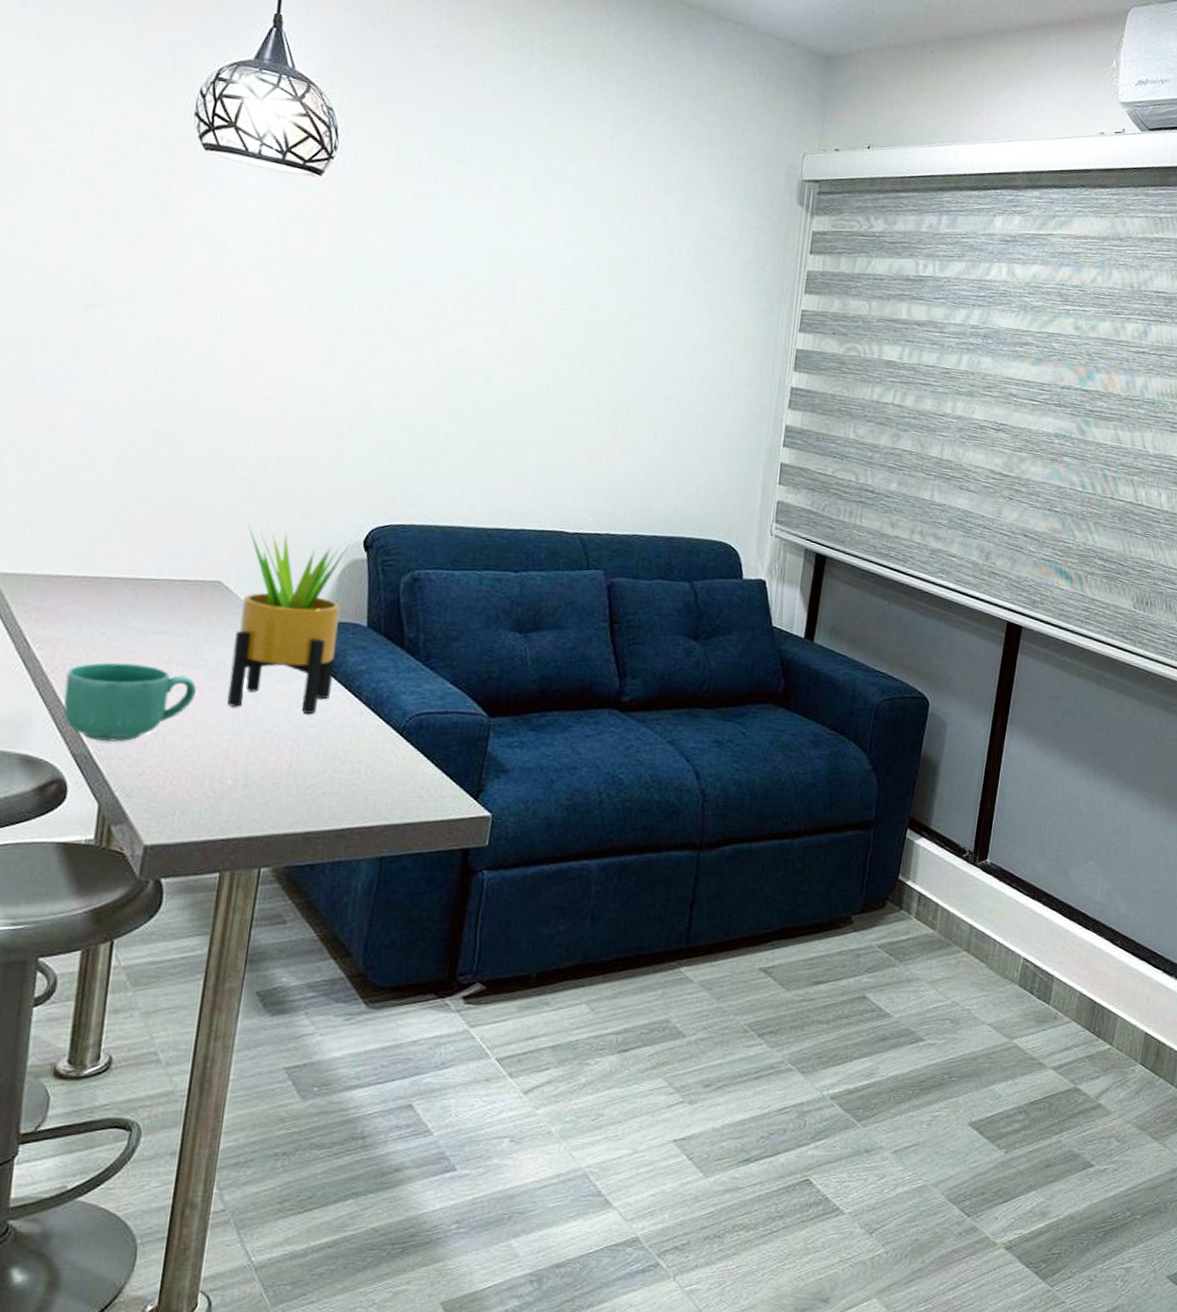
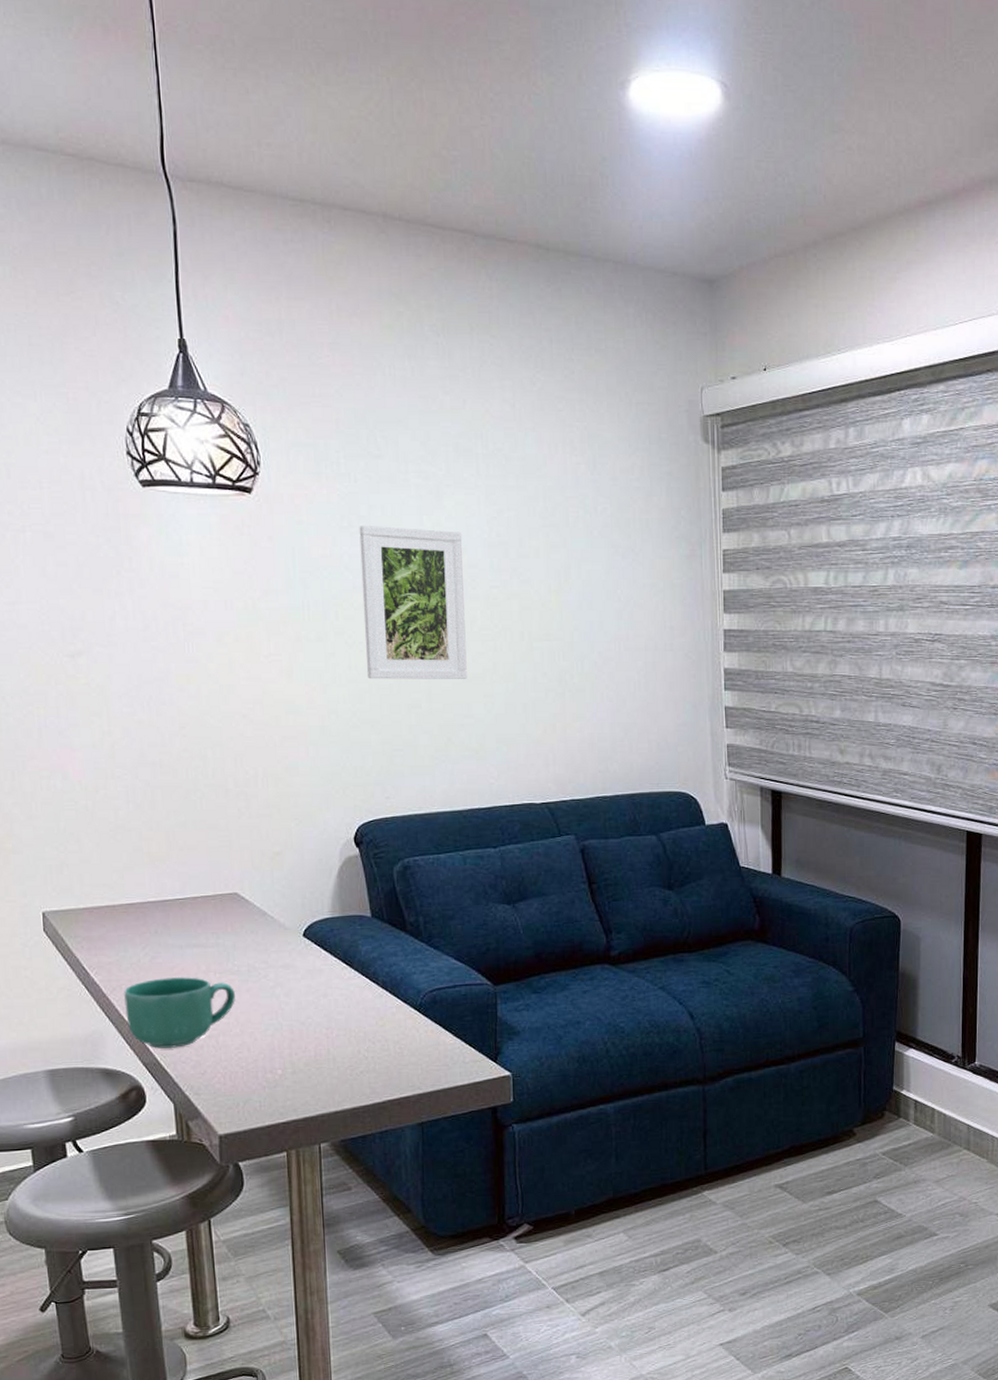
potted plant: present [227,524,352,715] -> none [250,837,351,1005]
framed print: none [411,226,538,396] -> present [359,525,467,679]

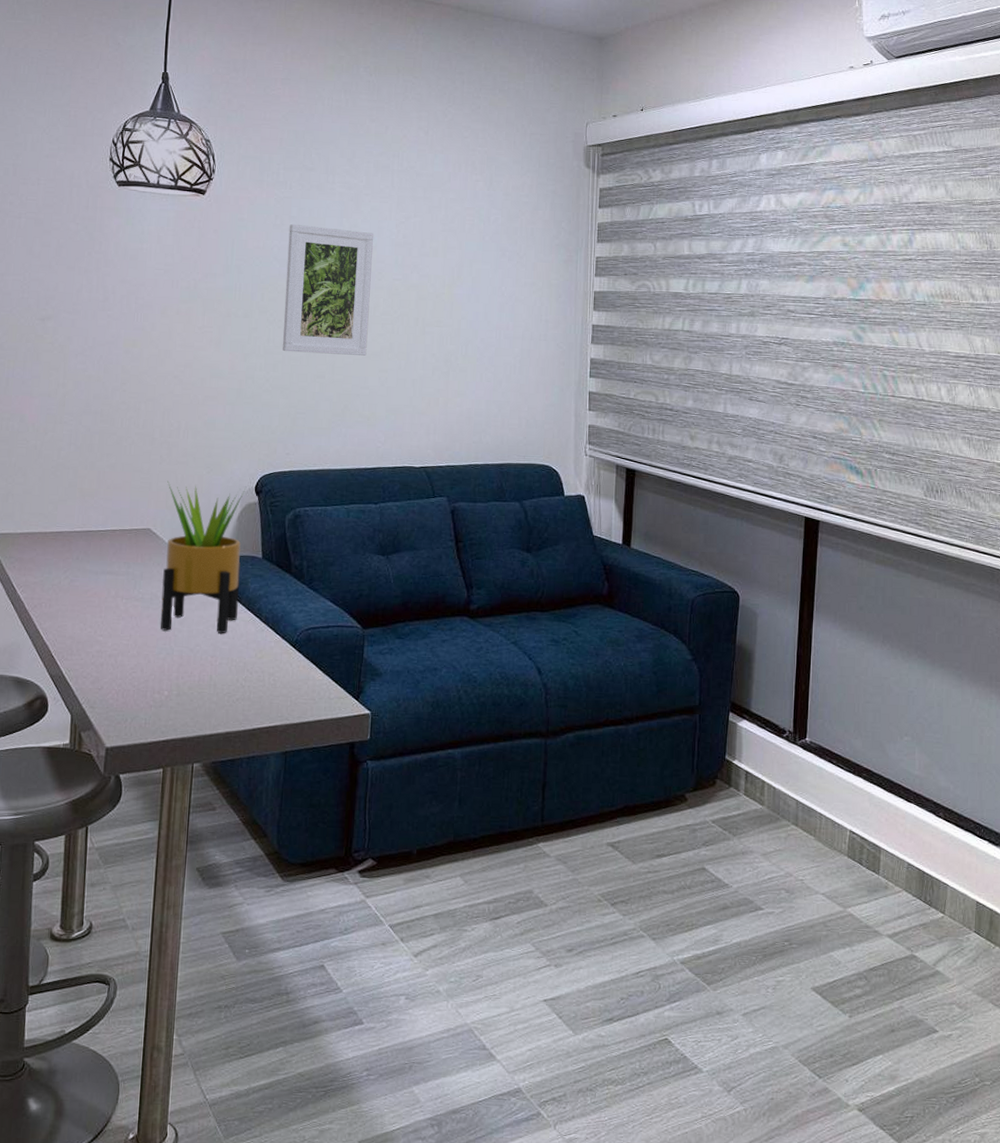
mug: present [124,977,235,1049] -> none [42,599,137,664]
potted plant: none [250,837,351,1005] -> present [160,481,246,634]

